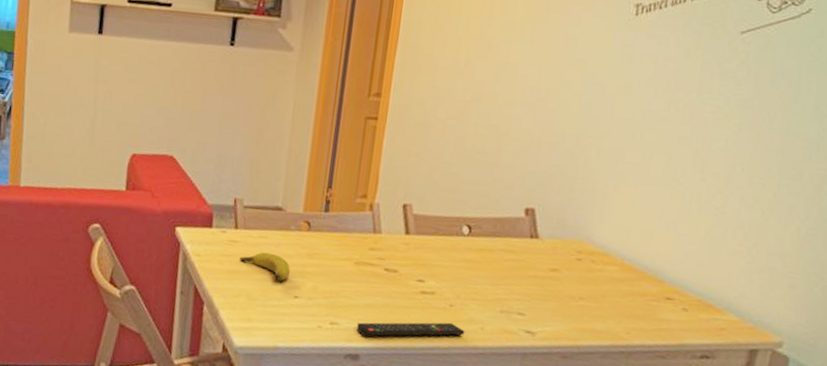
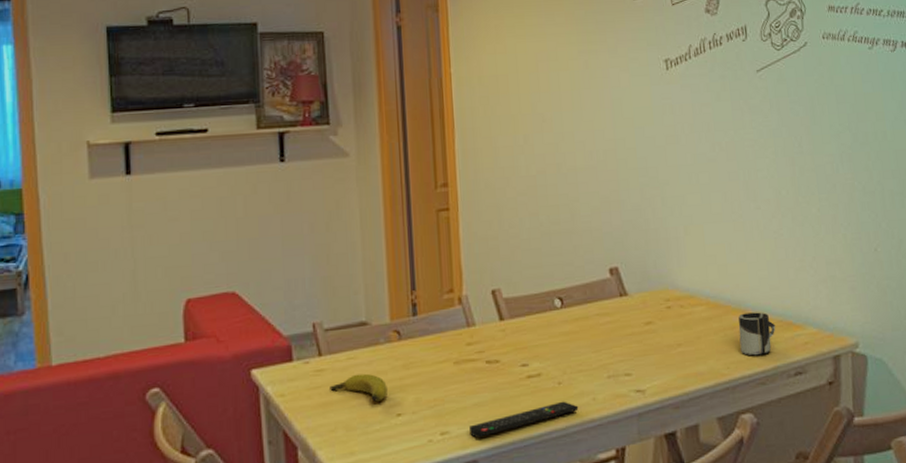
cup: none [646,283,692,330] -> present [738,312,776,356]

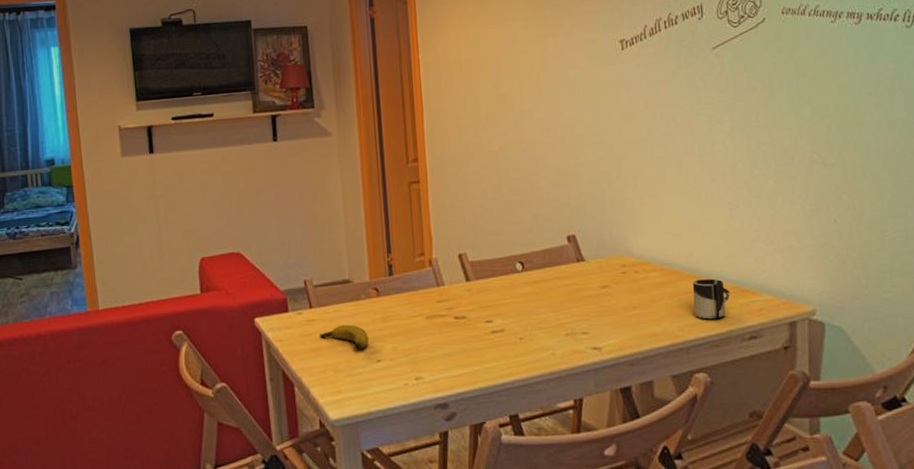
remote control: present [469,401,579,438] -> none [440,354,539,384]

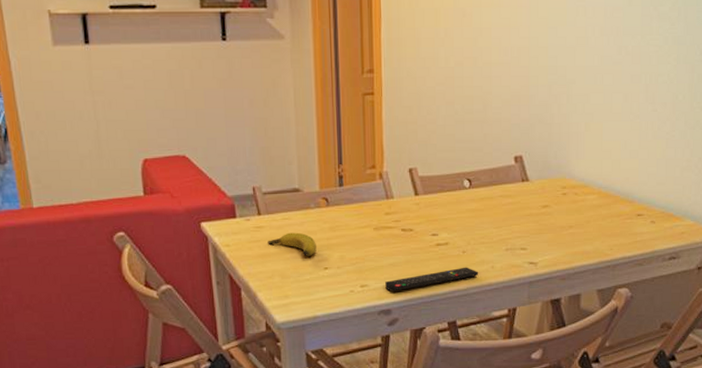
remote control: none [440,354,539,384] -> present [385,267,479,292]
cup: present [692,279,731,320] -> none [624,203,658,241]

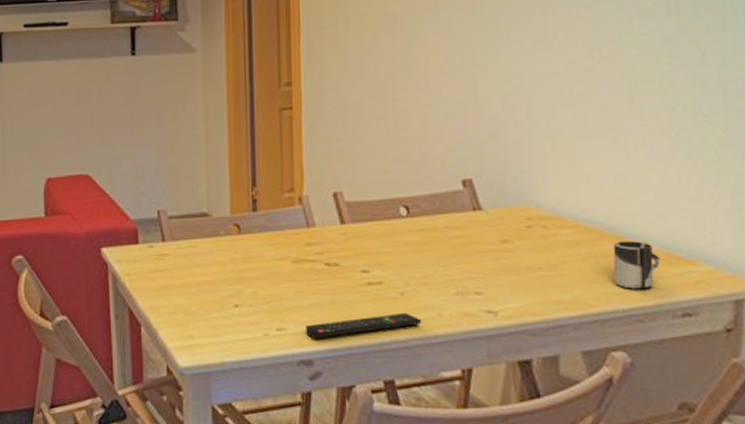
banana: present [268,232,317,256] -> none [172,262,226,291]
cup: none [624,203,658,241] -> present [613,241,661,290]

